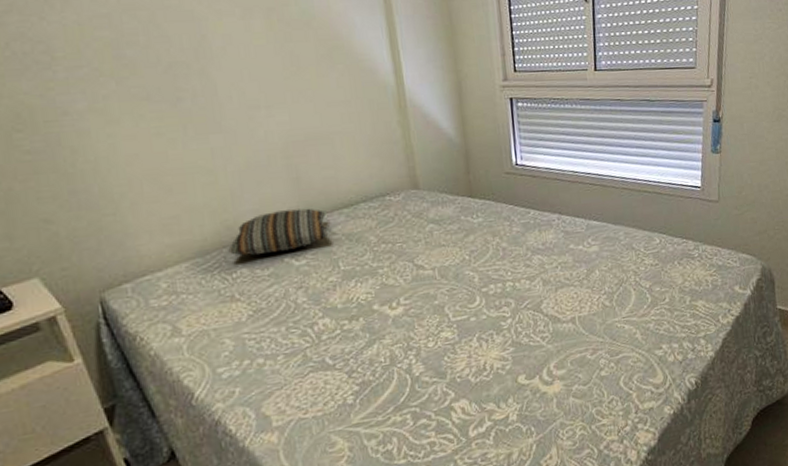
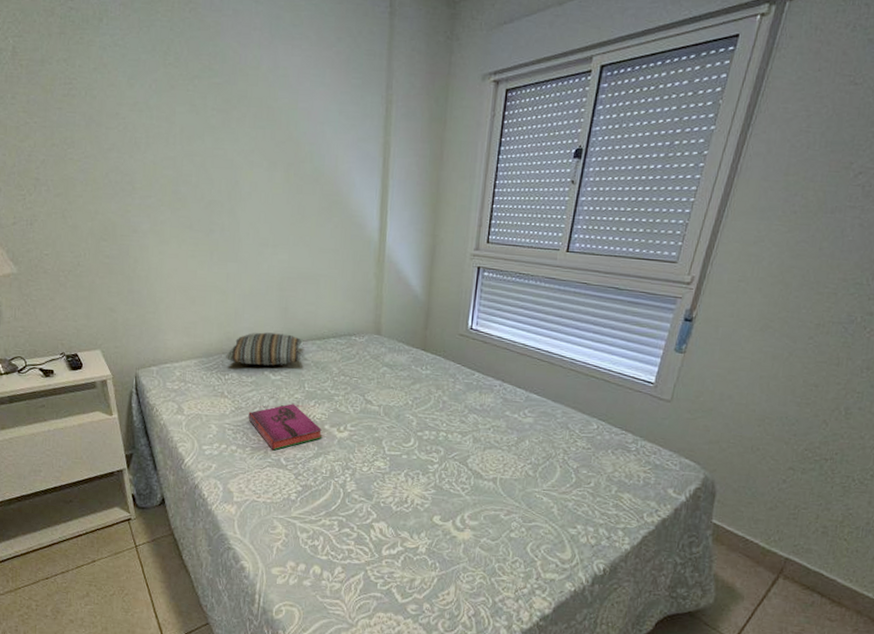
hardback book: none [272,289,373,352] -> present [248,404,322,451]

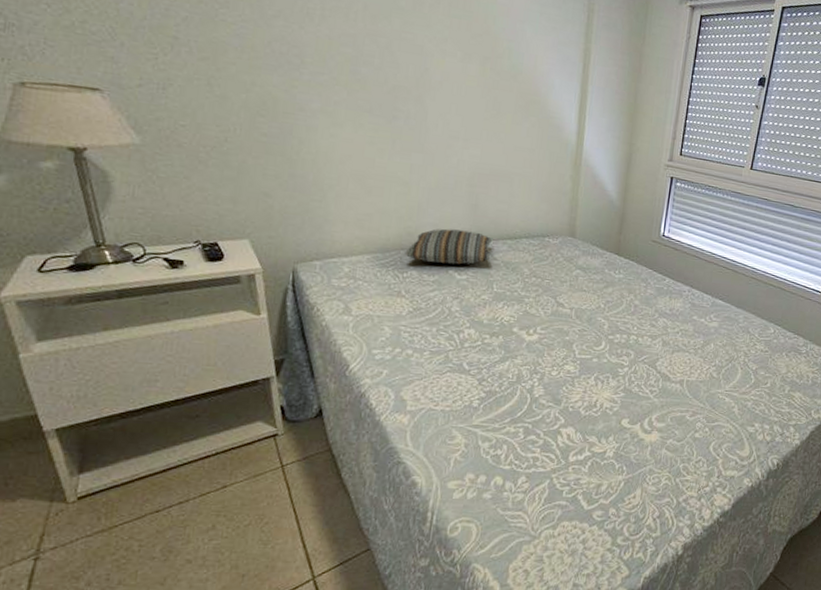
hardback book: present [248,404,322,451] -> none [428,305,510,355]

